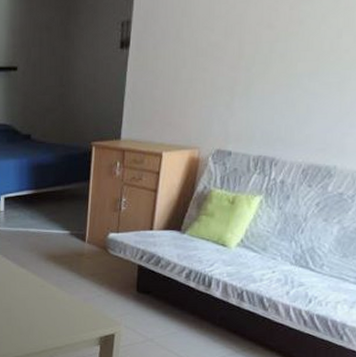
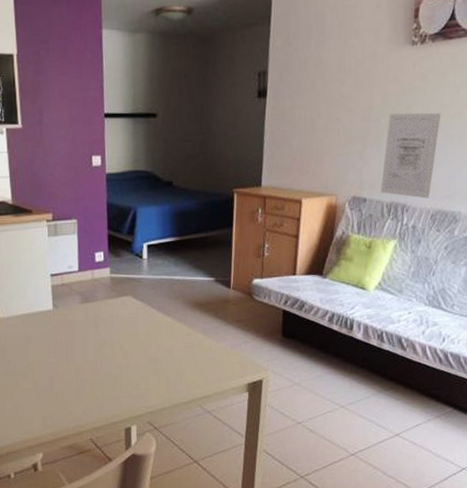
wall art: none [247,60,319,152] -> present [380,113,441,199]

